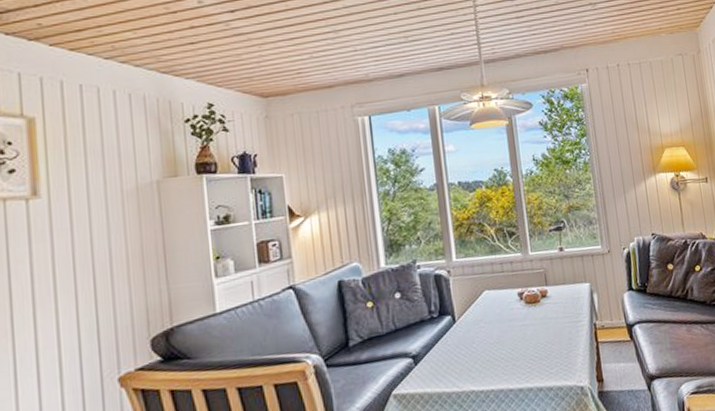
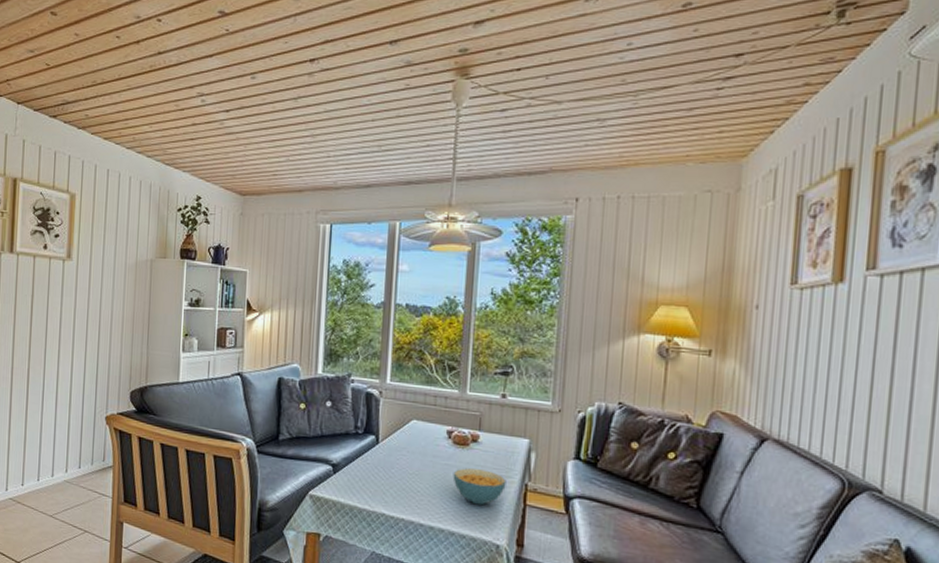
cereal bowl: none [530,320,579,355] -> present [453,468,506,506]

